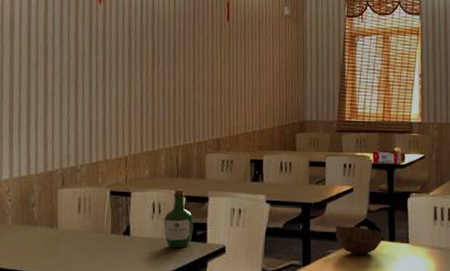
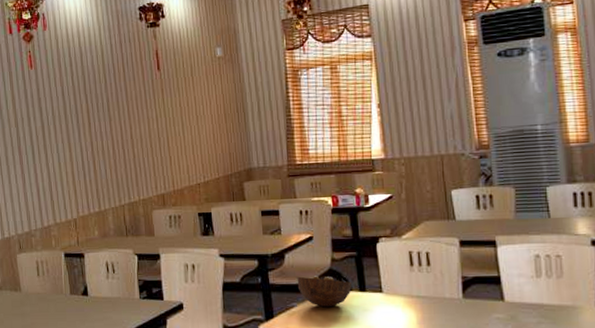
wine bottle: present [163,188,194,249] -> none [118,247,149,307]

